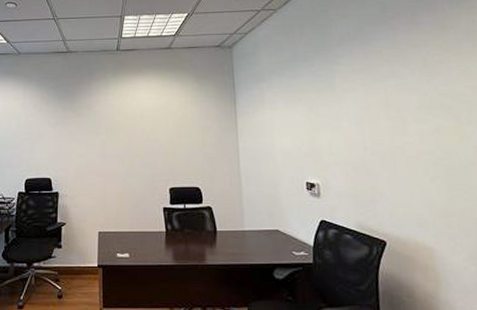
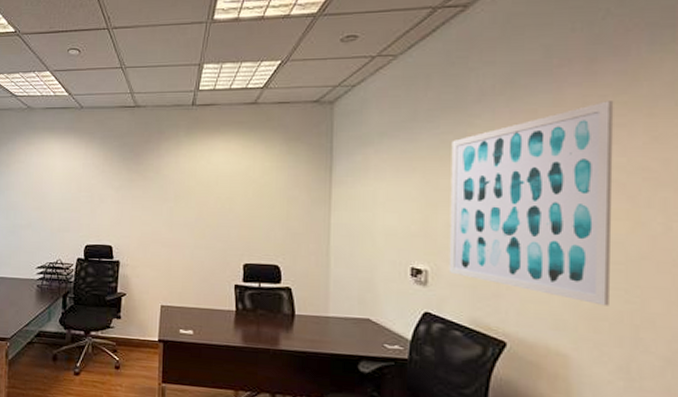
wall art: none [324,44,455,205] -> present [448,101,614,306]

